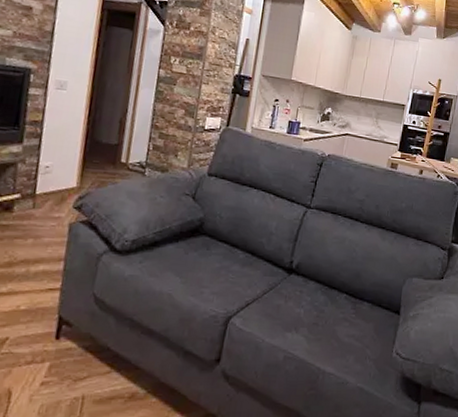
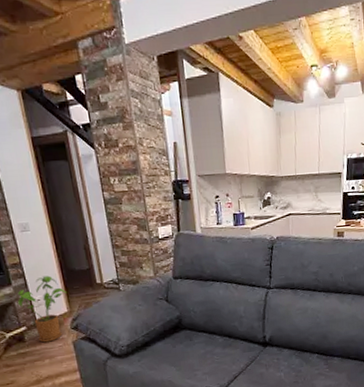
house plant: none [21,141,83,218] -> present [17,275,67,343]

